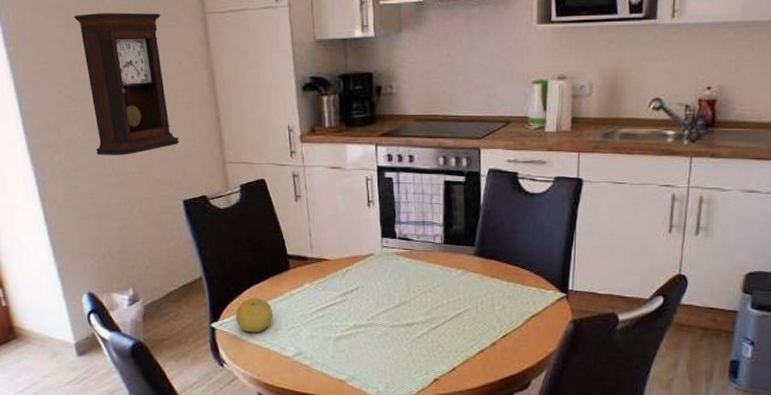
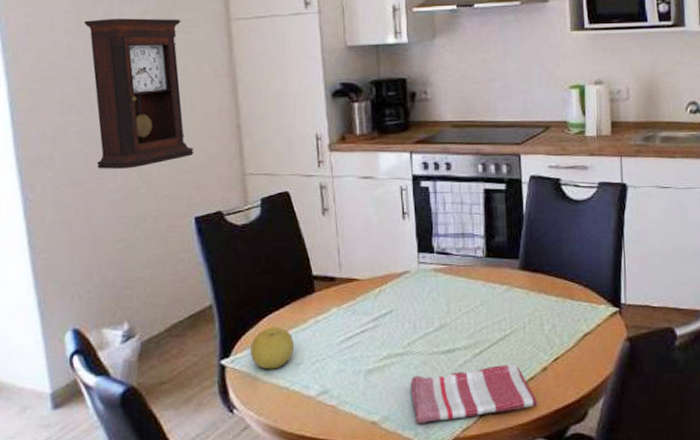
dish towel: none [373,338,486,384] -> present [410,365,538,423]

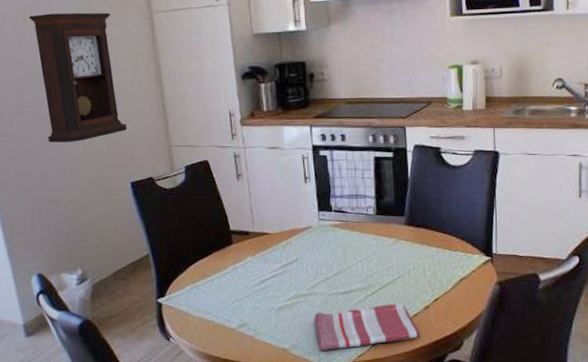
fruit: present [249,326,295,370] -> none [181,272,218,307]

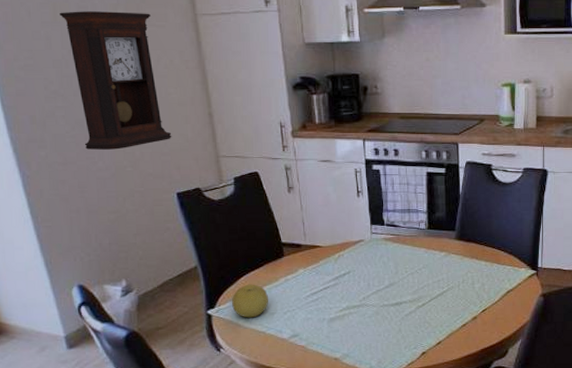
fruit: none [181,272,218,307] -> present [231,284,269,318]
dish towel: present [314,304,421,350] -> none [366,314,469,359]

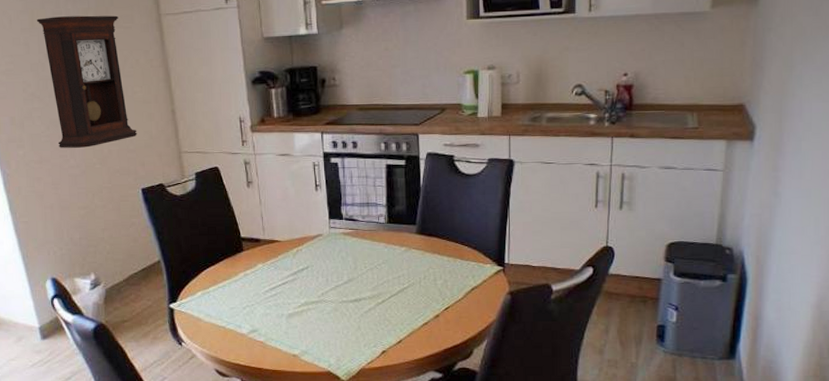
fruit: present [231,284,269,318] -> none [192,278,229,312]

